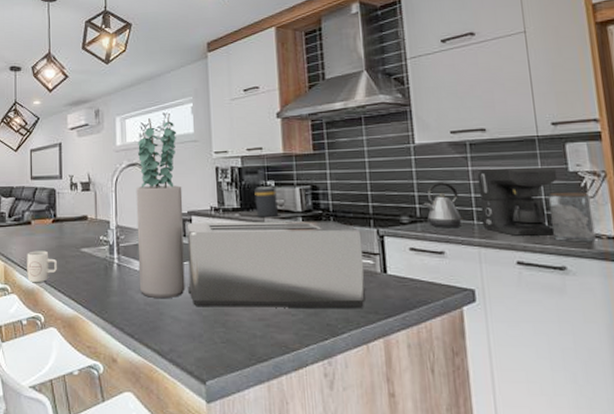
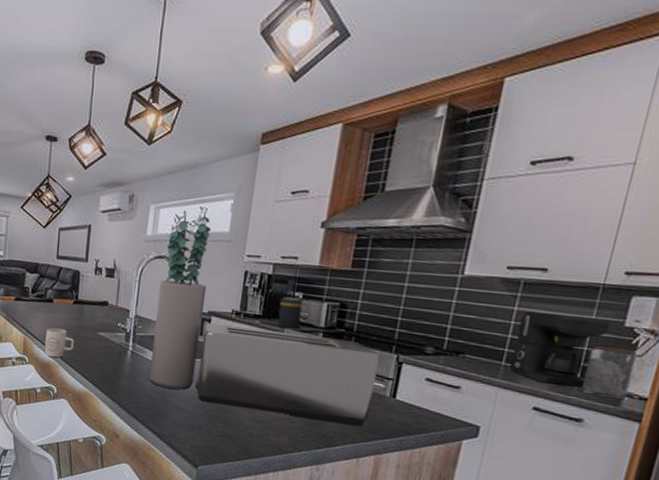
kettle: present [423,182,464,228] -> none [453,318,495,366]

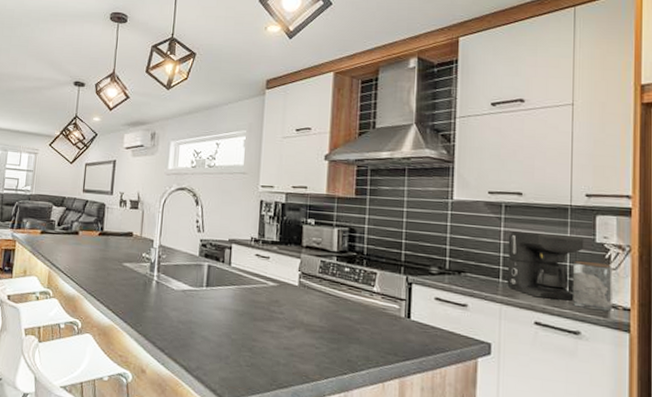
mug: present [44,327,75,358] -> none [69,260,100,291]
vase: present [149,208,212,390] -> none [174,144,228,319]
toaster: present [195,323,381,426] -> none [220,250,391,349]
cylinder: present [278,297,303,329] -> none [294,224,316,254]

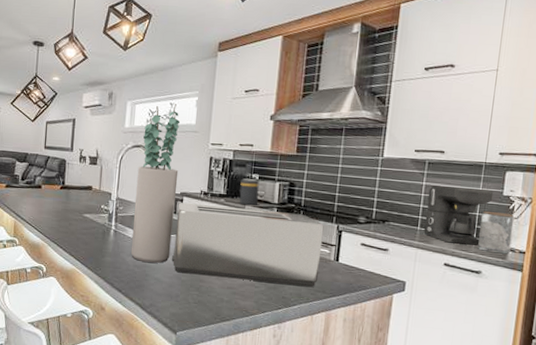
vase: none [174,144,228,319] -> present [130,104,181,264]
toaster: none [220,250,391,349] -> present [172,203,324,287]
cylinder: none [294,224,316,254] -> present [239,178,260,206]

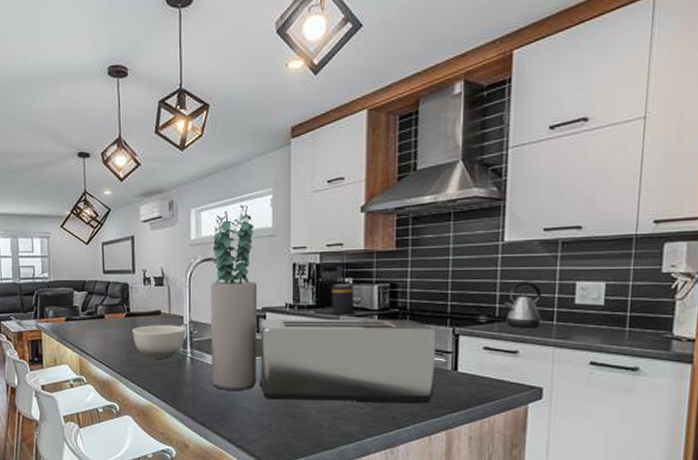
bowl: none [65,198,113,230] -> present [132,325,186,359]
kettle: none [379,192,410,231] -> present [504,282,543,328]
coffee maker: present [424,185,494,246] -> none [561,267,649,337]
jar: present [478,211,515,254] -> none [632,294,679,344]

